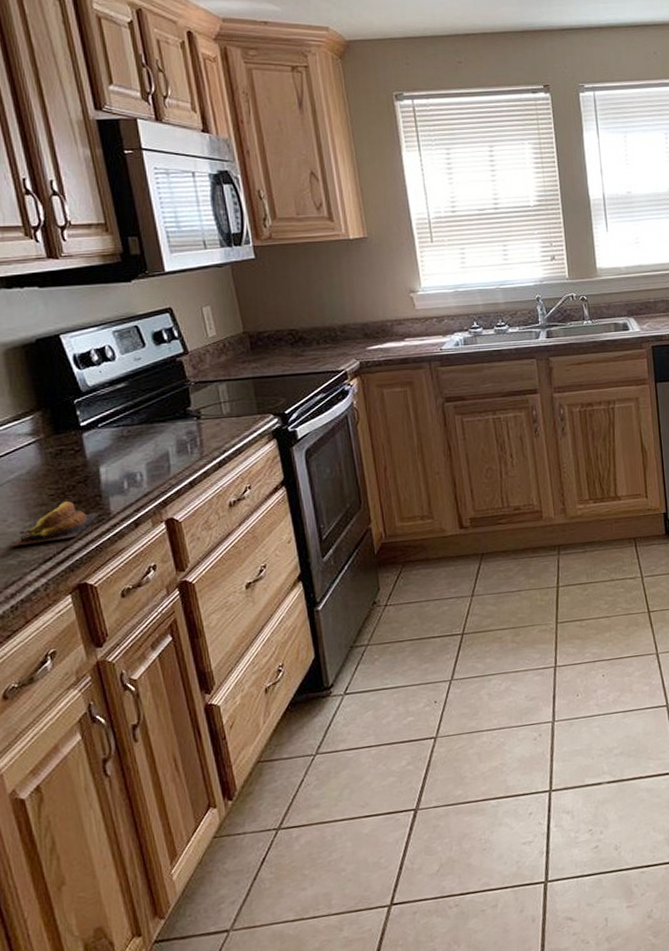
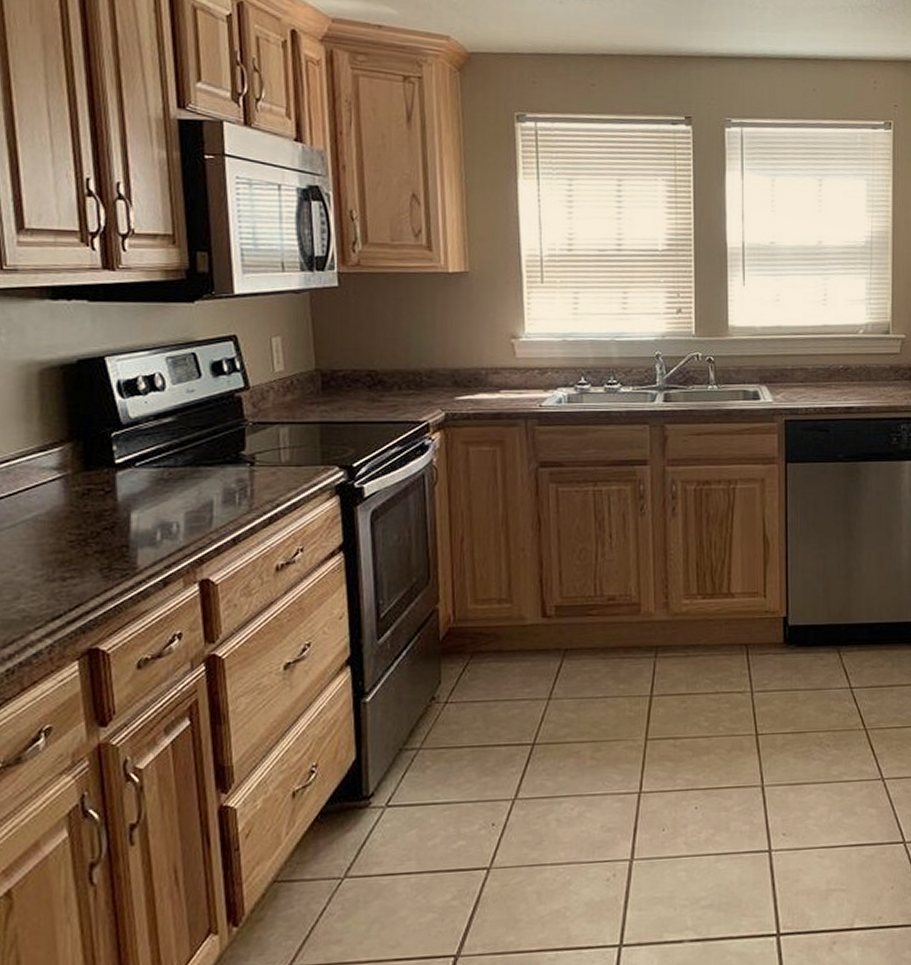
banana: present [11,501,100,547] -> none [16,550,125,599]

